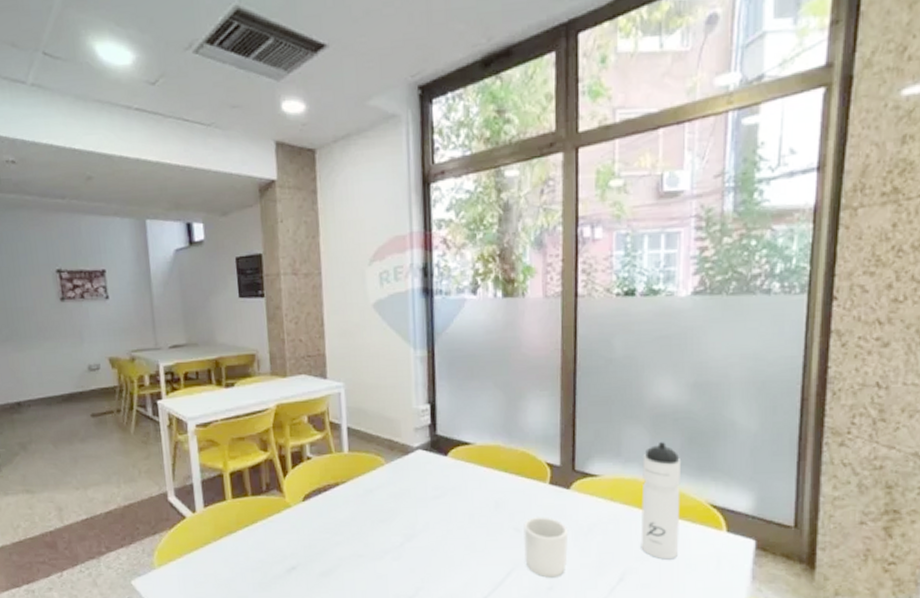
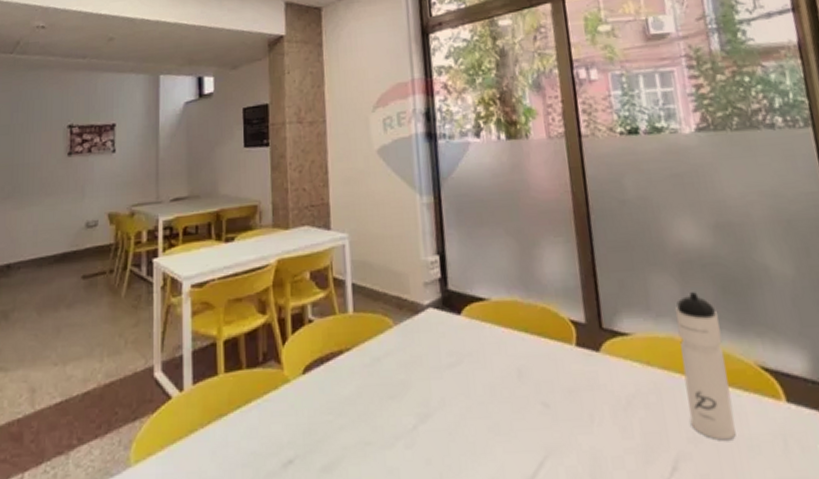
mug: present [523,517,569,578] -> none [552,387,608,468]

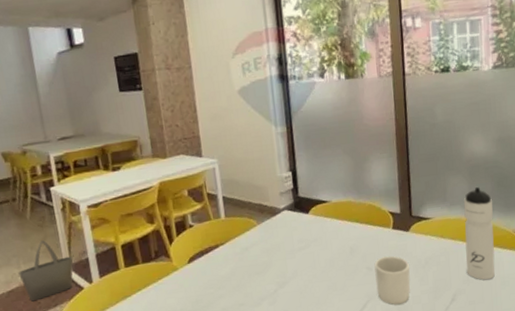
shopping bag: none [99,327,167,410] -> present [18,240,74,302]
mug: none [552,387,608,468] -> present [374,256,411,305]

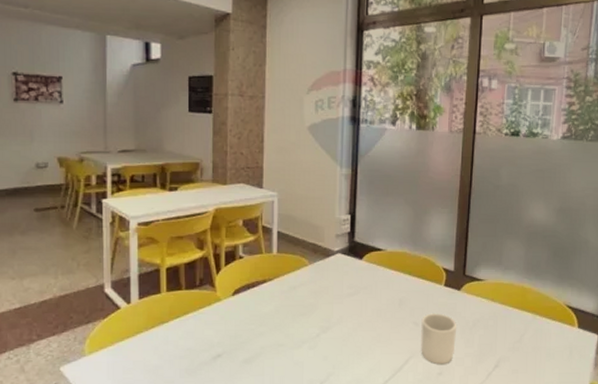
shopping bag: present [18,240,74,302] -> none [55,253,116,315]
water bottle: present [463,187,495,280] -> none [513,254,547,350]

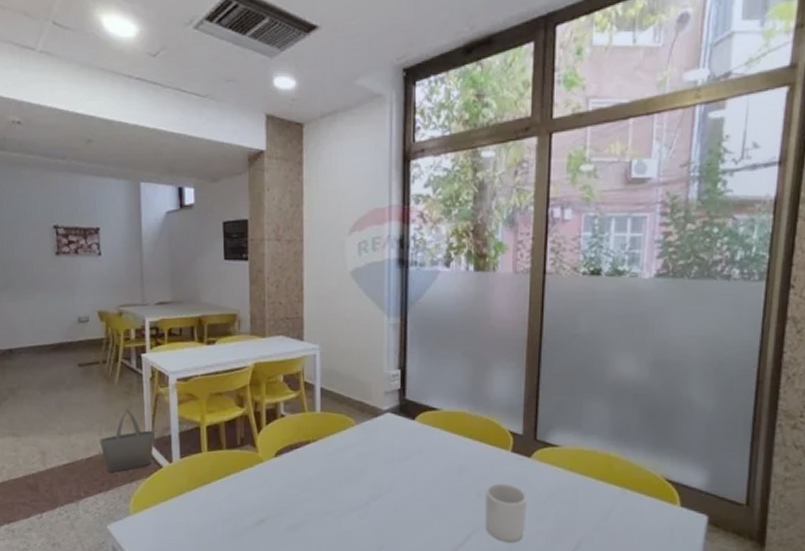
shopping bag: none [55,253,116,315] -> present [99,409,157,473]

